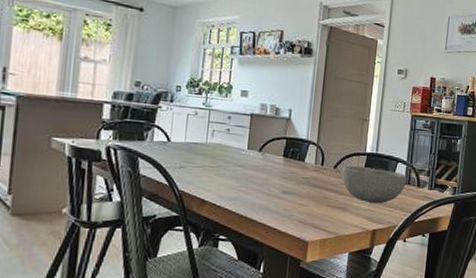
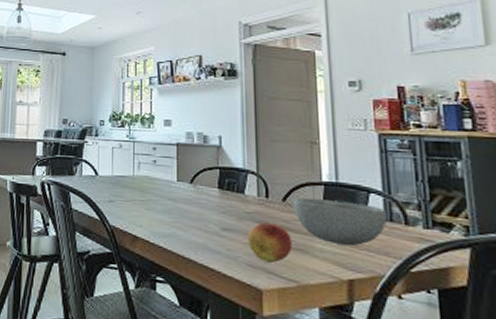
fruit: none [302,186,337,220] -> present [247,222,292,264]

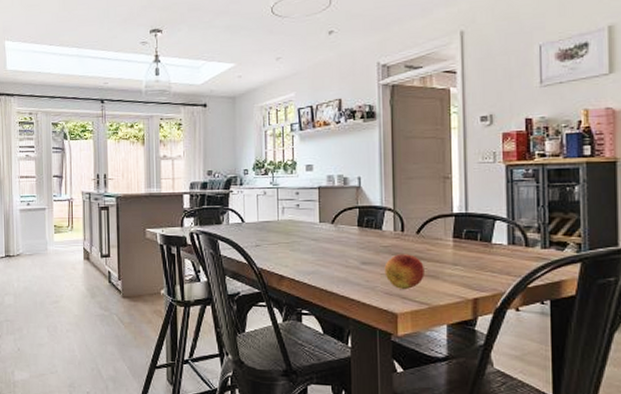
bowl: present [293,197,387,246] -> none [426,228,509,268]

